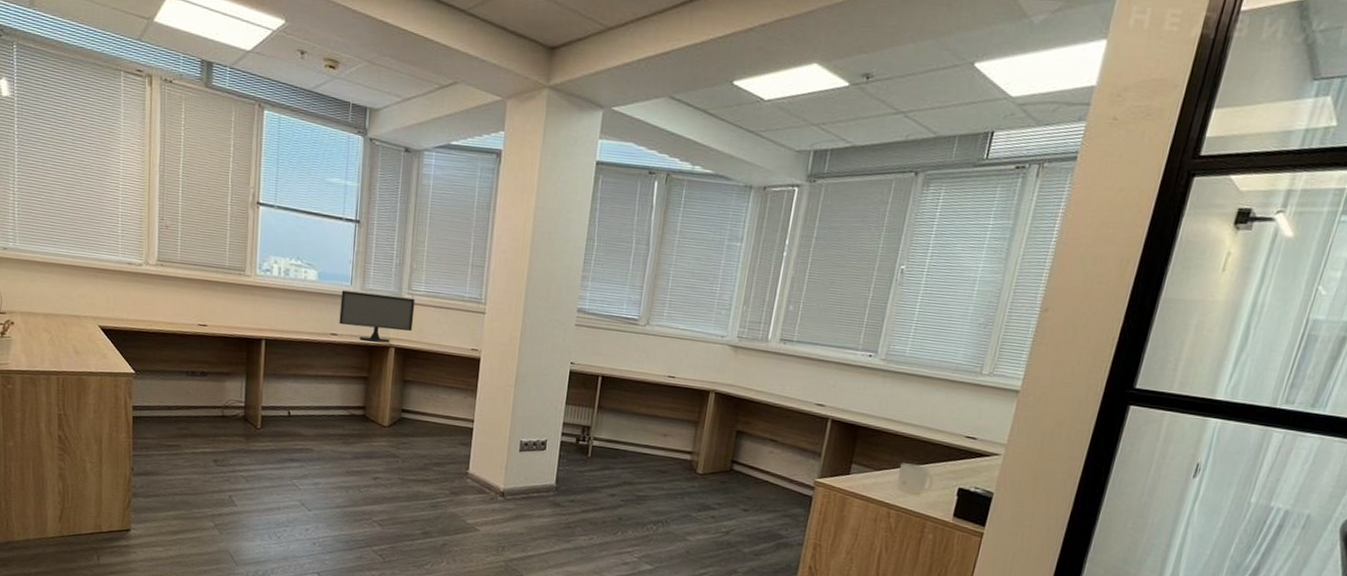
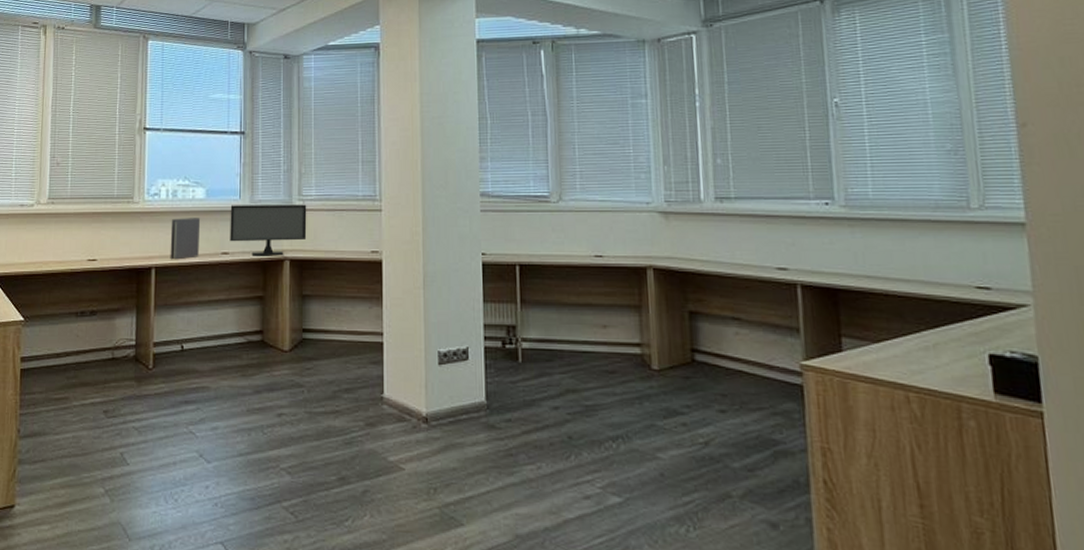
binder: none [280,296,311,335] -> present [170,218,200,260]
mug: present [897,463,934,496] -> none [903,329,954,371]

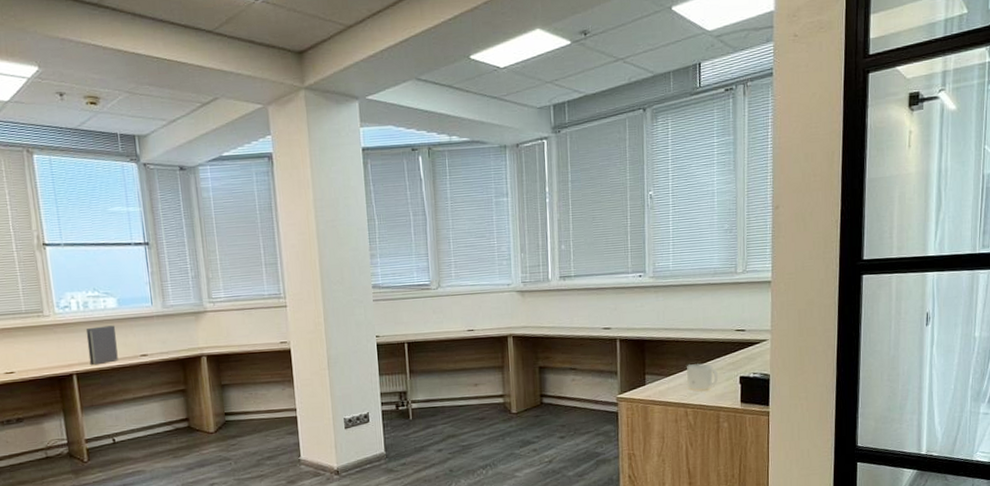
computer monitor: present [230,204,307,256] -> none [143,306,220,356]
mug: none [903,329,954,371] -> present [687,363,718,391]

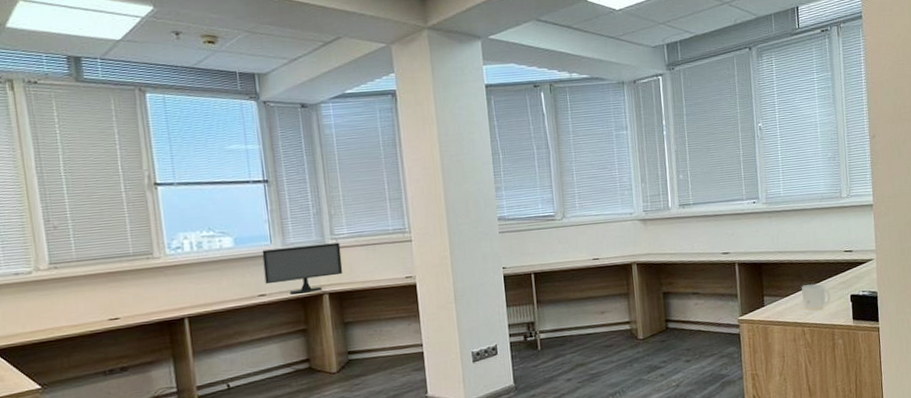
binder: present [86,325,118,366] -> none [199,265,234,308]
computer monitor: none [143,306,220,356] -> present [262,242,343,295]

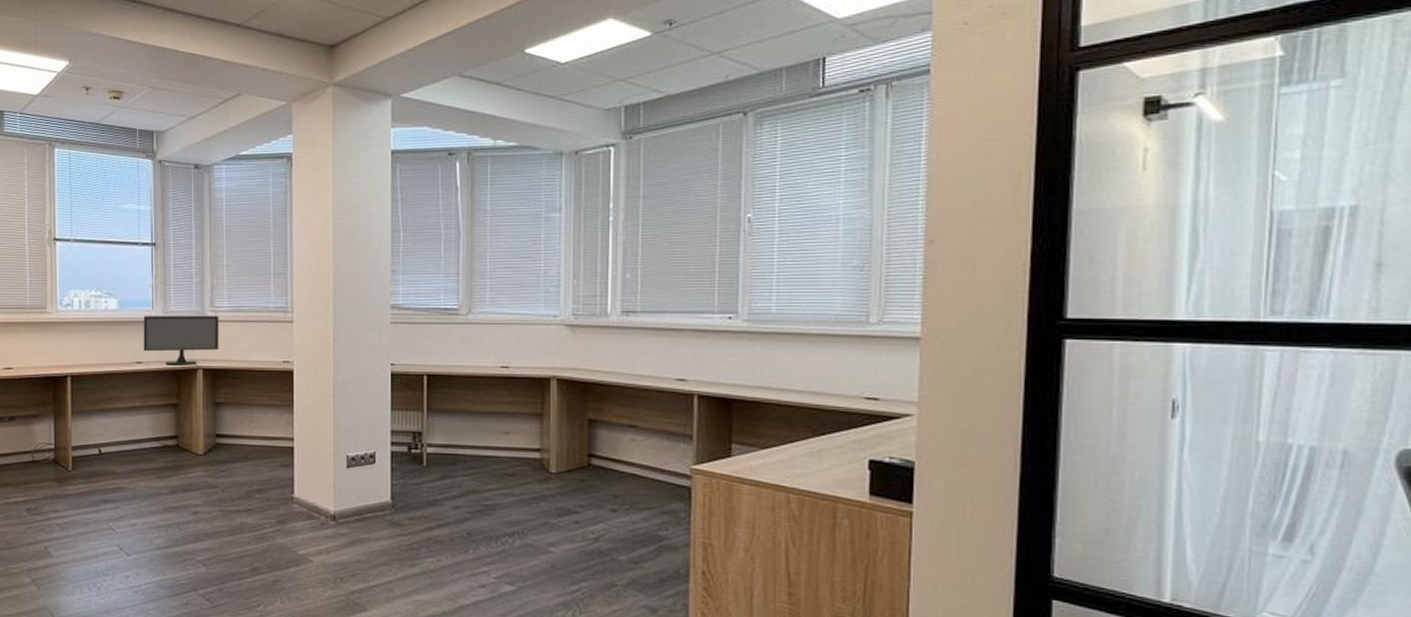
mug: present [801,284,831,310] -> none [791,437,836,475]

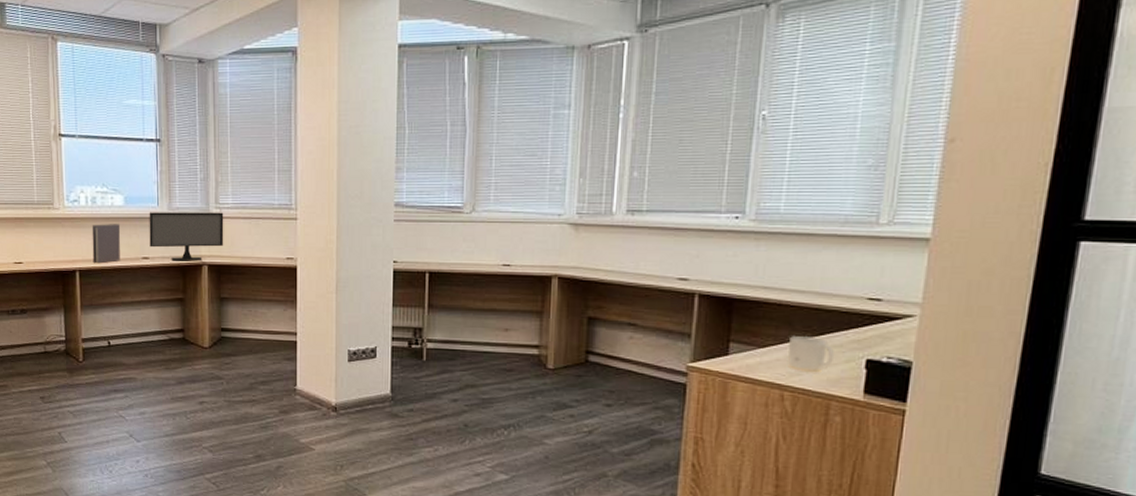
binder: none [84,328,113,369] -> present [92,224,120,264]
mug: none [791,437,836,475] -> present [788,336,834,373]

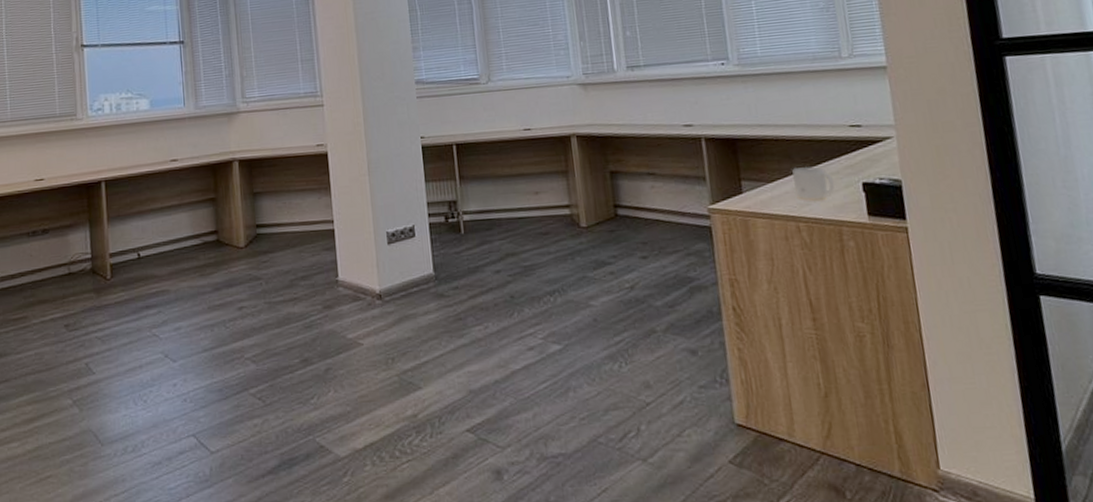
binder: present [92,224,120,264] -> none [117,128,148,172]
computer monitor: present [149,212,224,261] -> none [175,106,253,160]

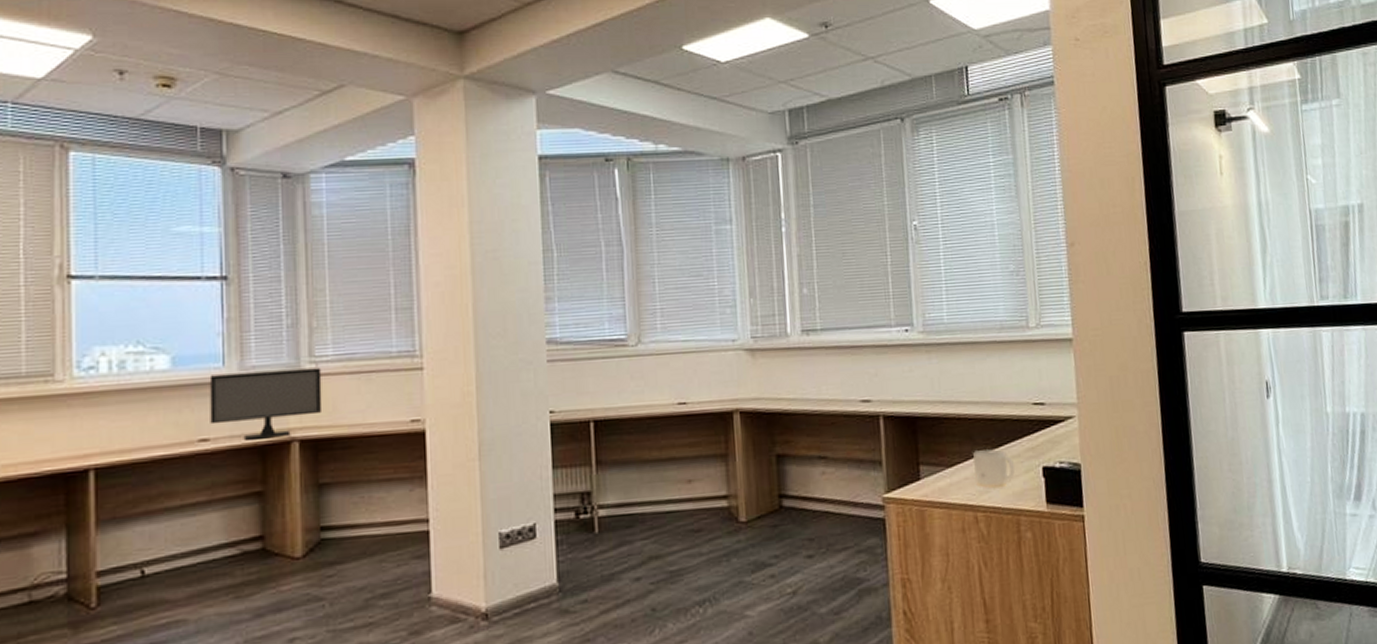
computer monitor: none [175,106,253,160] -> present [209,367,323,440]

